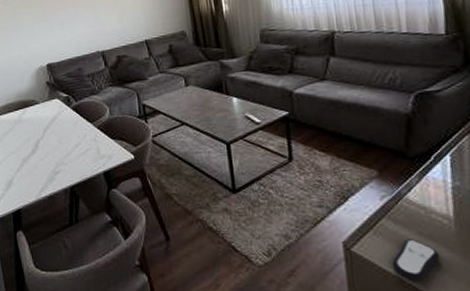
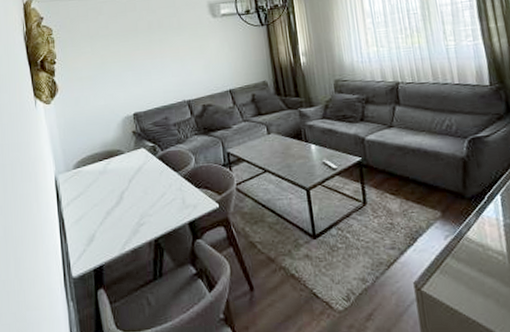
remote control: present [391,239,440,281] -> none [457,276,498,317]

